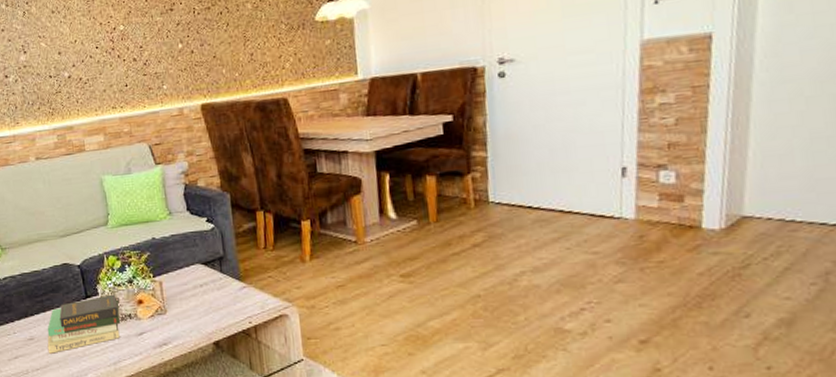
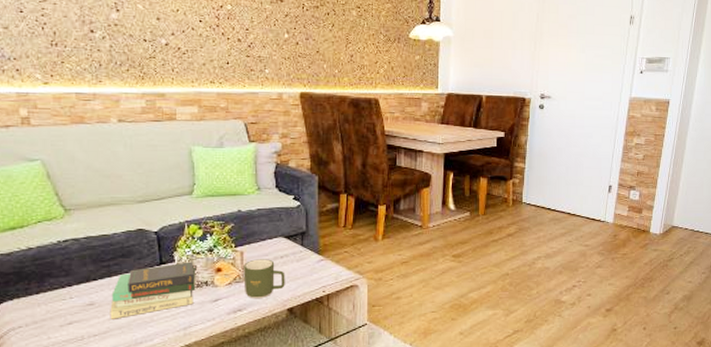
mug: none [164,288,208,331] -> present [243,259,285,298]

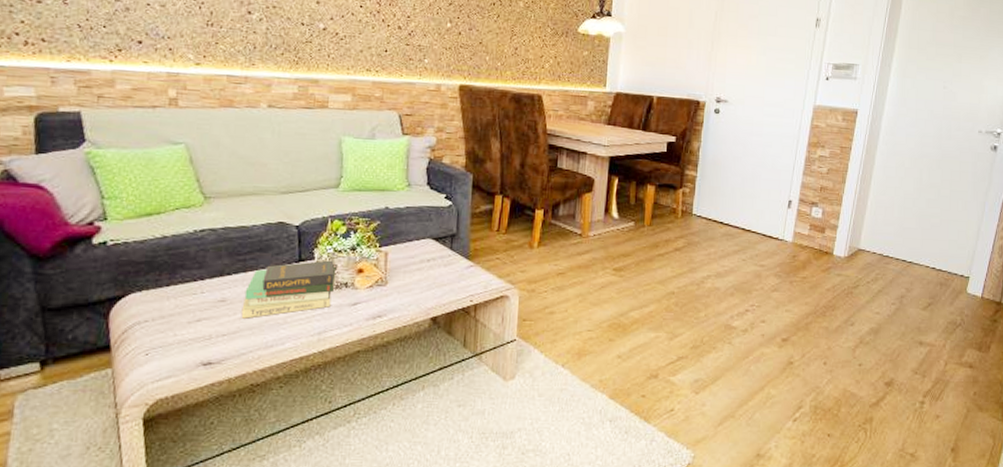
mug: present [243,259,285,298] -> none [386,261,431,304]

